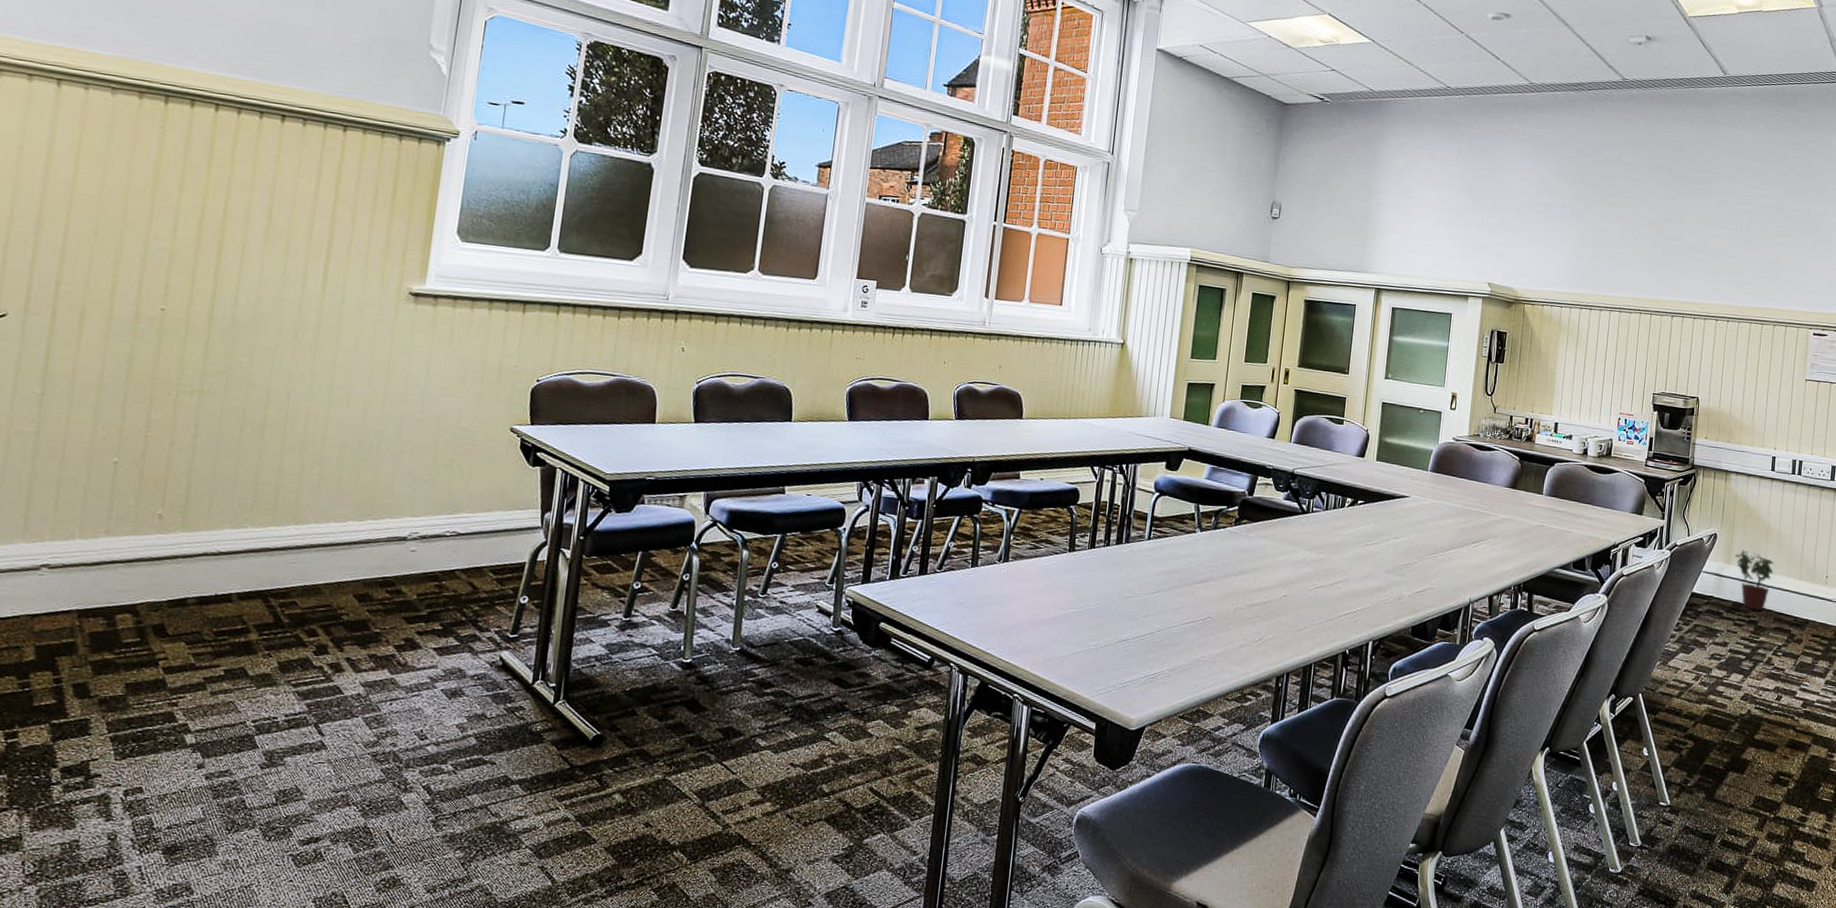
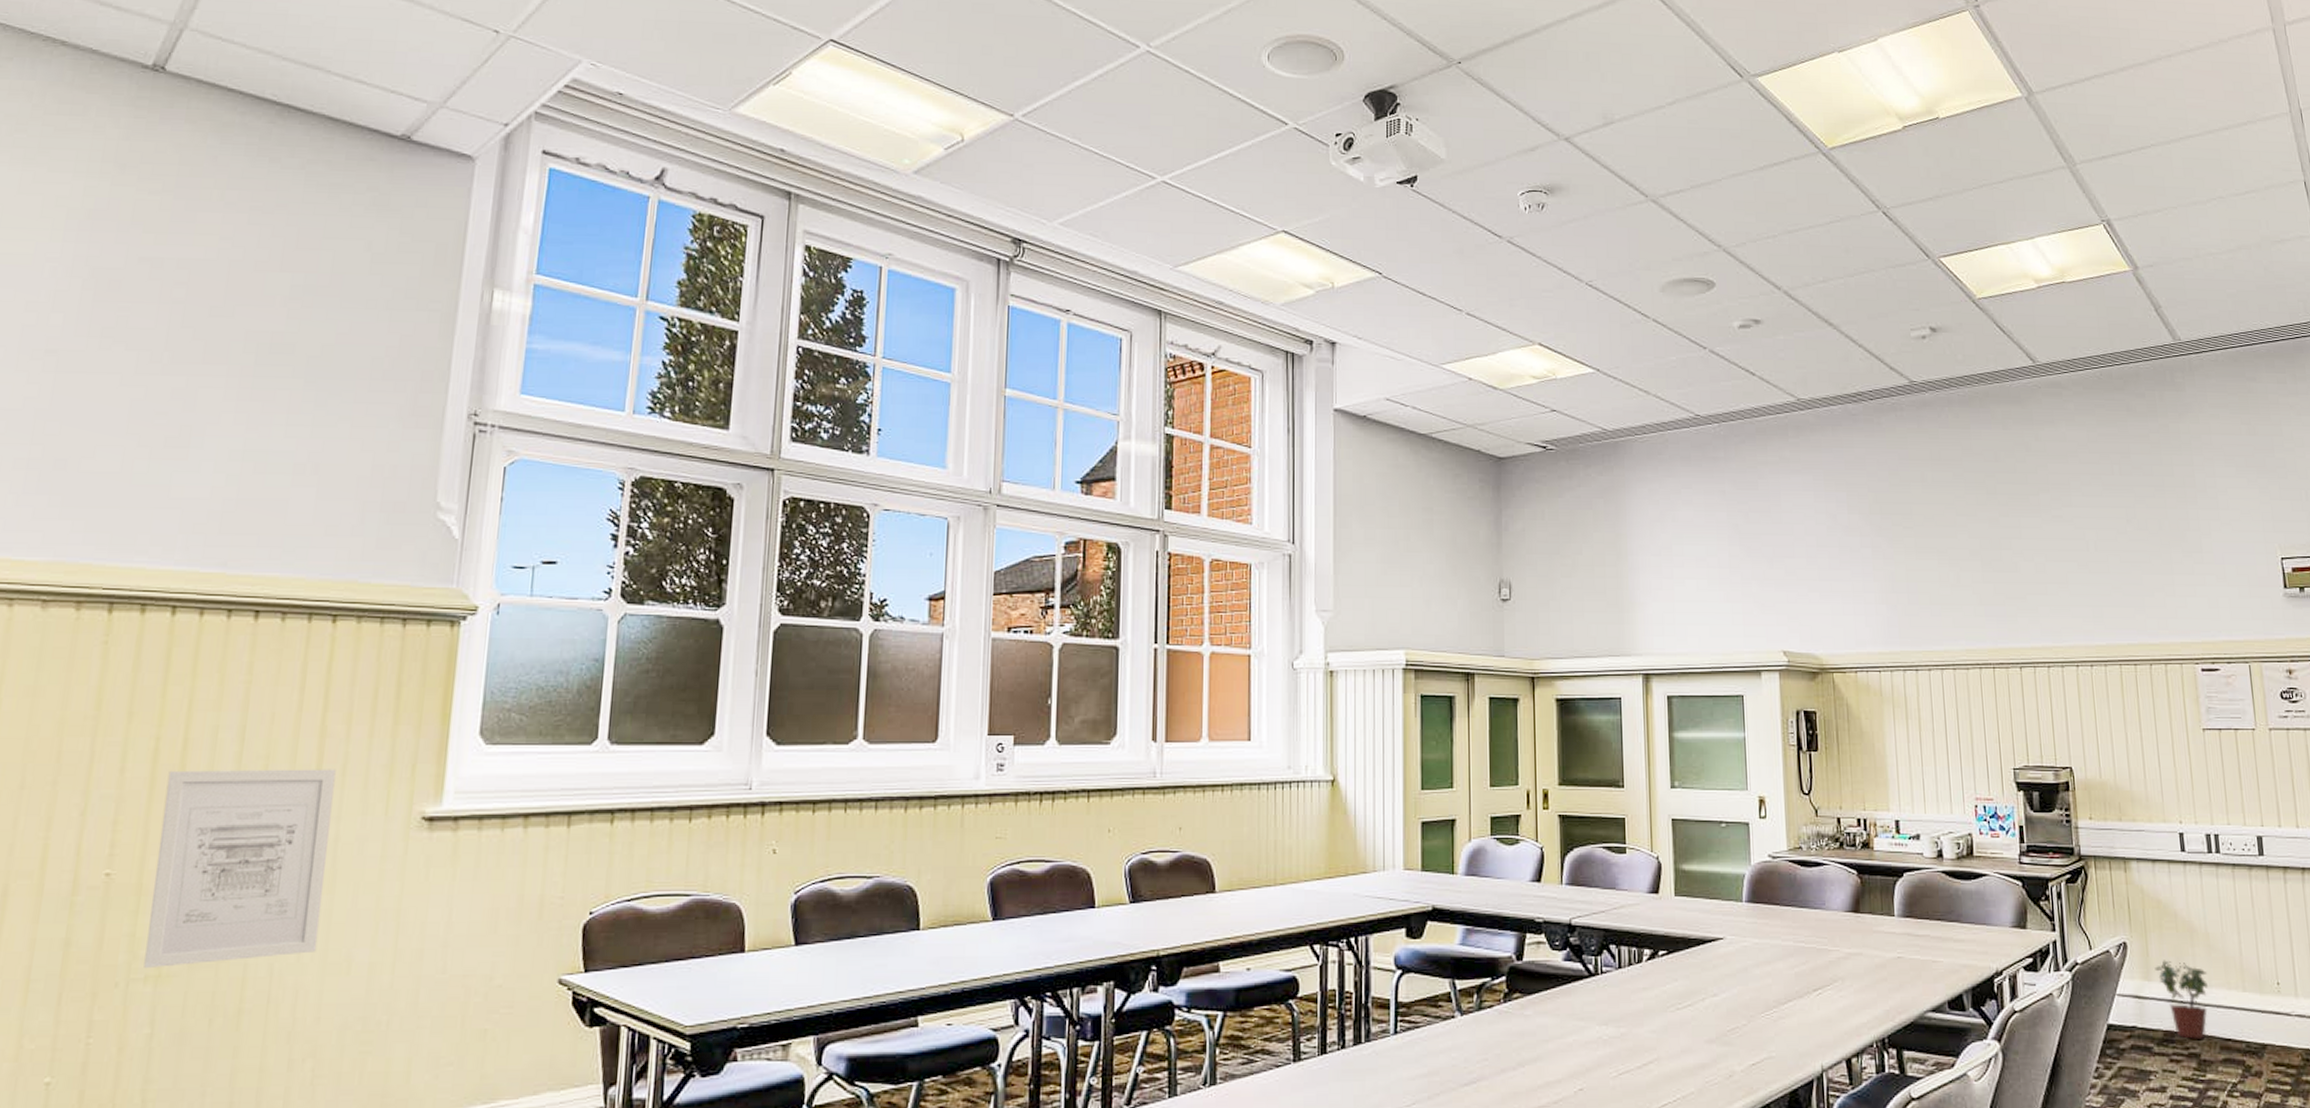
wall art: none [190,234,343,387] -> present [144,769,336,968]

